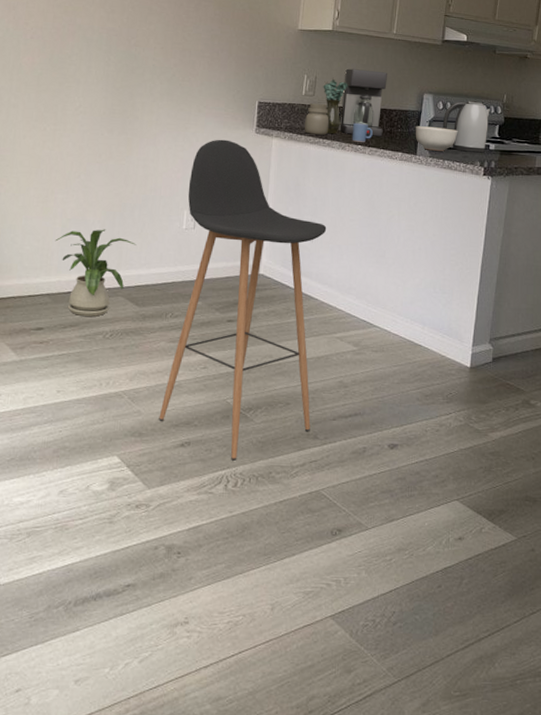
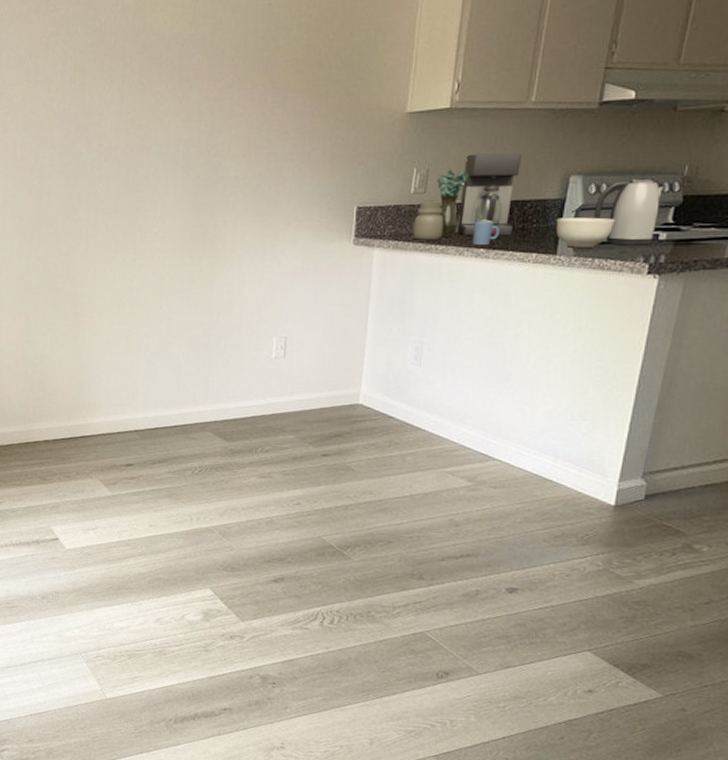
house plant: present [55,229,137,317] -> none [140,362,223,452]
bar stool: present [159,139,327,461] -> none [251,255,438,598]

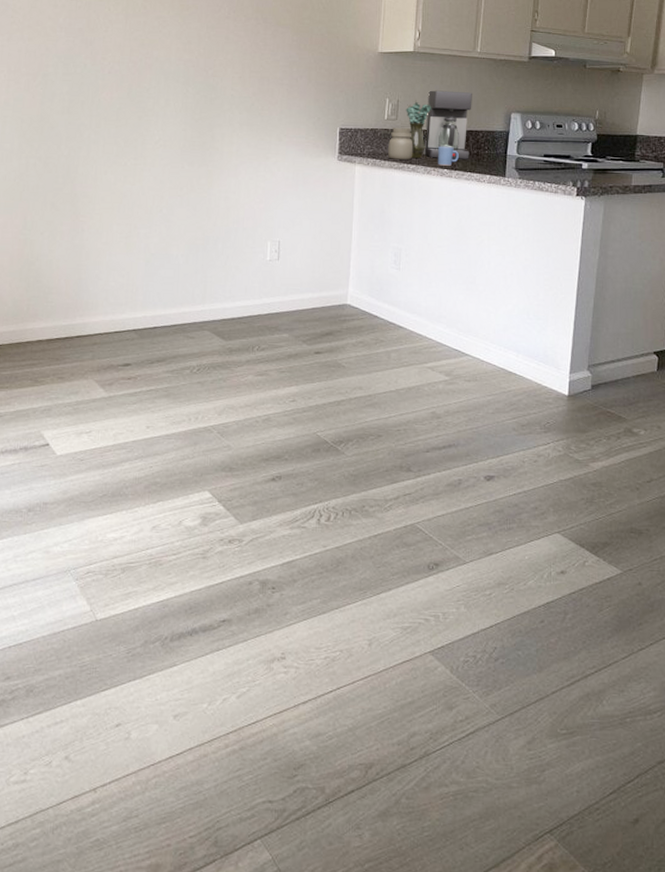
bowl: present [555,217,615,248] -> none [503,147,548,172]
kettle: present [593,178,665,246] -> none [532,118,583,172]

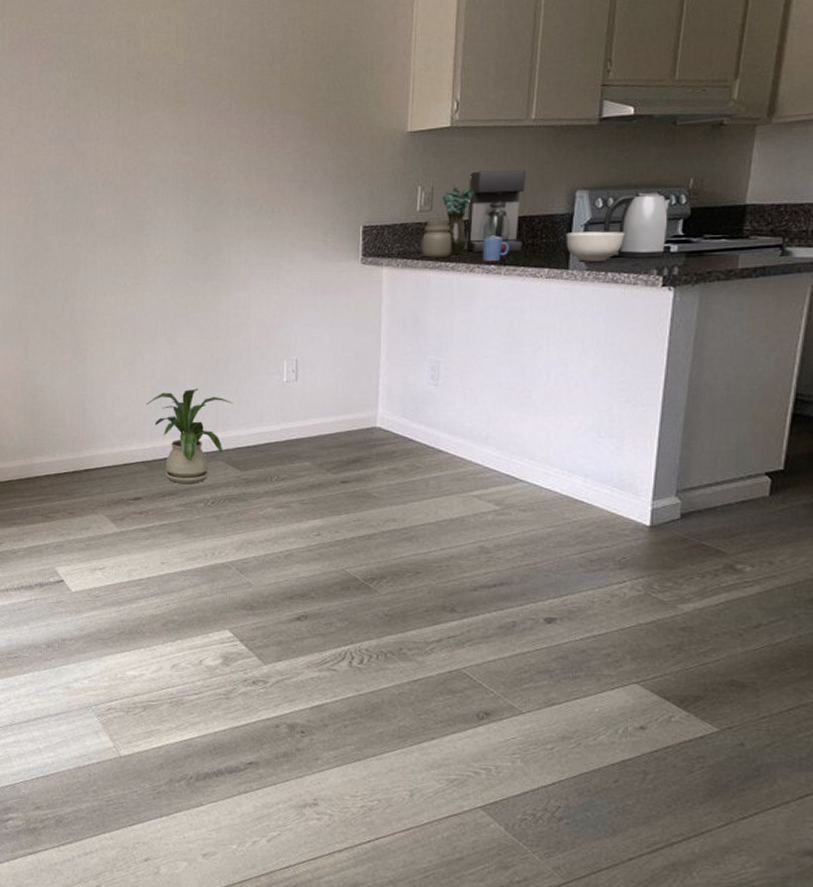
house plant: none [139,263,221,351] -> present [146,388,233,483]
bowl: none [503,147,548,172] -> present [565,231,625,262]
kettle: none [532,118,583,172] -> present [603,191,671,259]

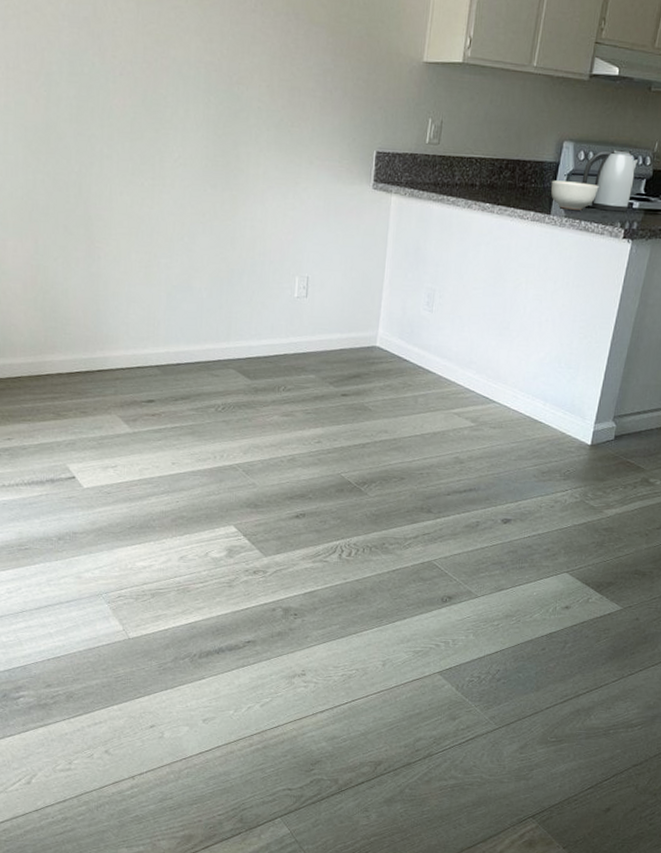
house plant: present [146,388,233,483] -> none [161,297,246,389]
jar: present [420,220,452,258] -> none [426,153,456,191]
vase: present [442,185,475,255] -> none [449,121,478,191]
coffee maker: present [464,169,525,253] -> none [465,111,524,194]
mug: present [482,237,509,261] -> none [479,176,503,200]

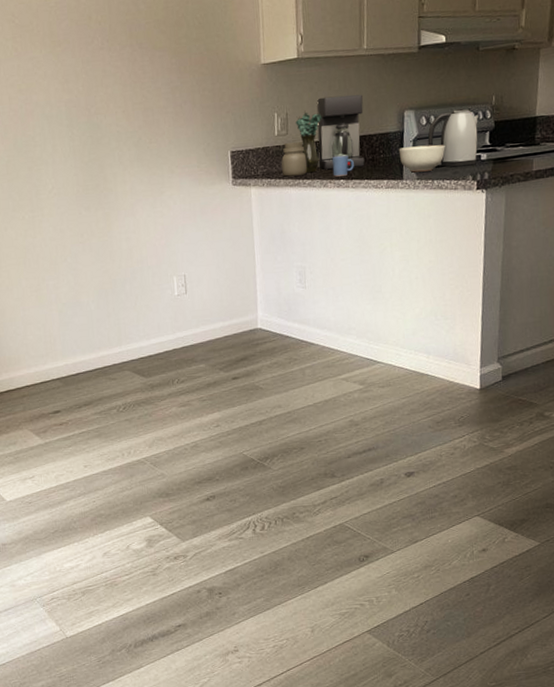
jar: none [426,153,456,191] -> present [281,142,308,177]
vase: none [449,121,478,191] -> present [295,110,322,173]
coffee maker: none [465,111,524,194] -> present [317,94,365,170]
mug: none [479,176,503,200] -> present [331,155,354,177]

